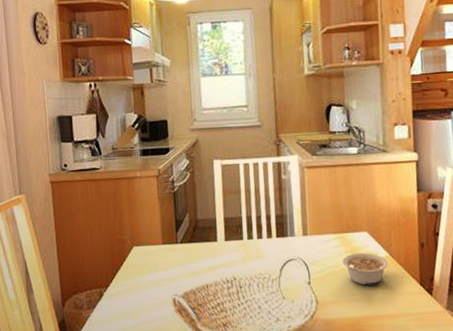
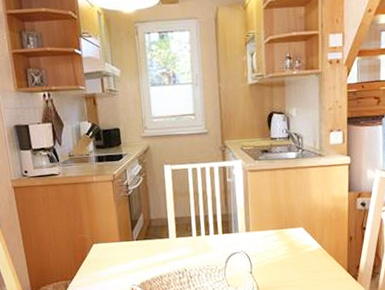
legume: present [343,252,388,286] -> none [281,245,320,274]

